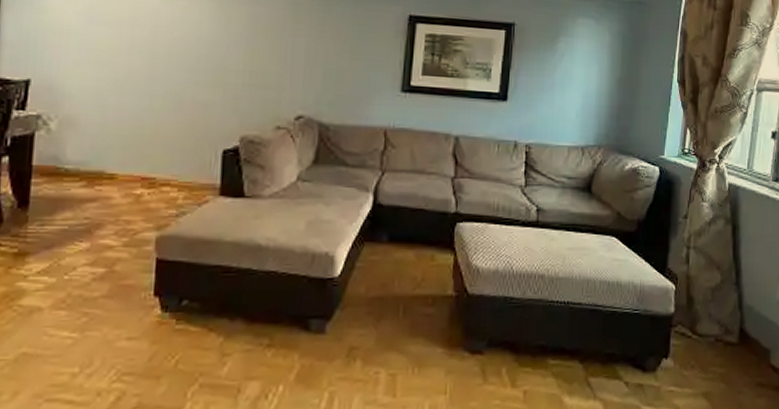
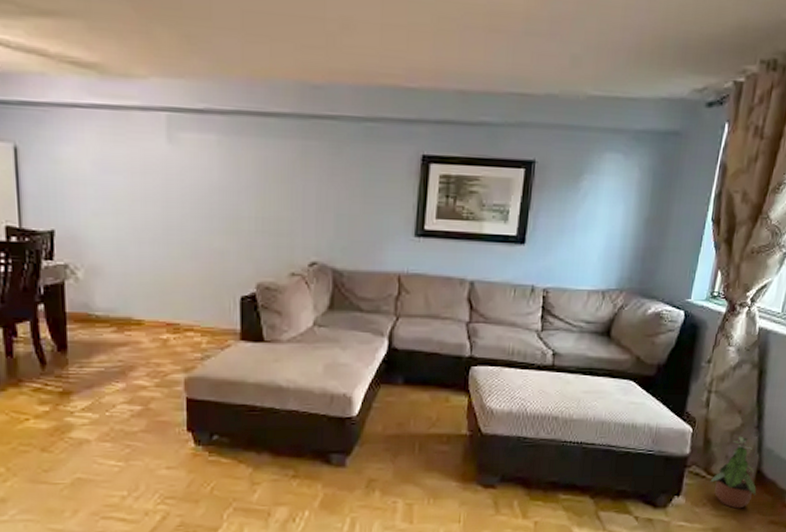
potted plant: none [696,292,742,371] -> present [710,436,757,509]

